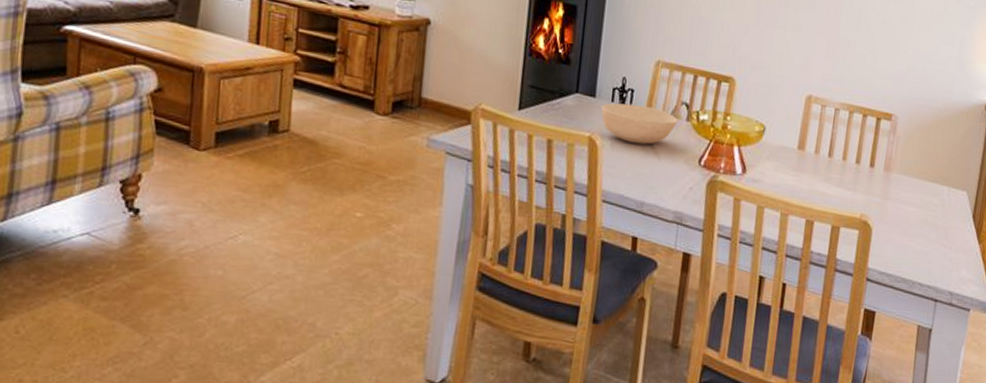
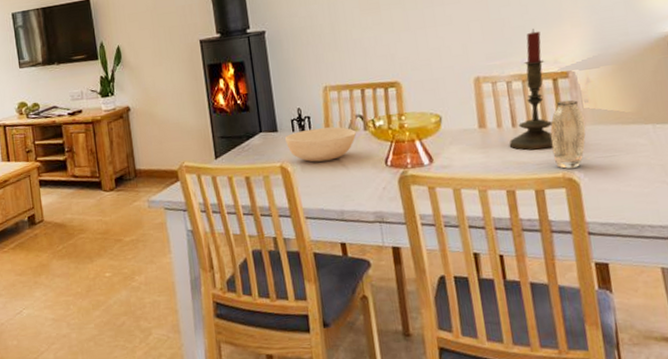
candle: none [820,61,879,188] -> present [509,29,553,151]
vase: none [856,141,894,212] -> present [550,100,586,169]

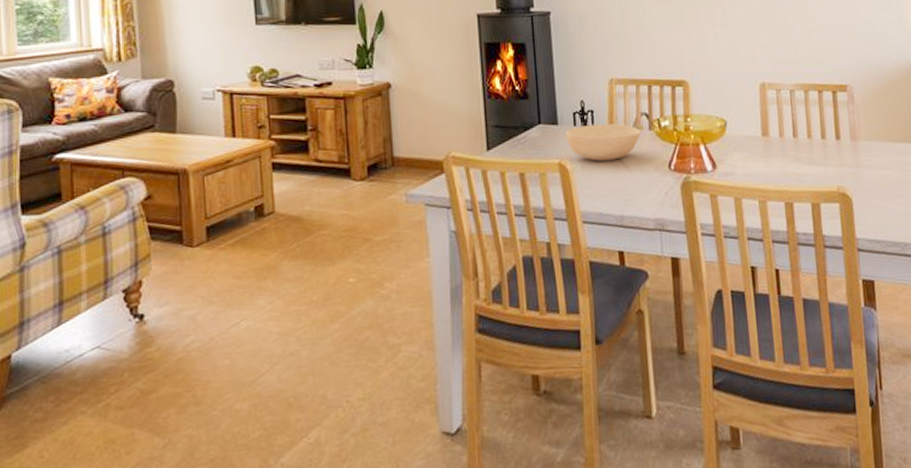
candle: present [509,29,553,151] -> none [789,39,830,163]
vase: present [550,100,586,169] -> none [827,113,860,183]

